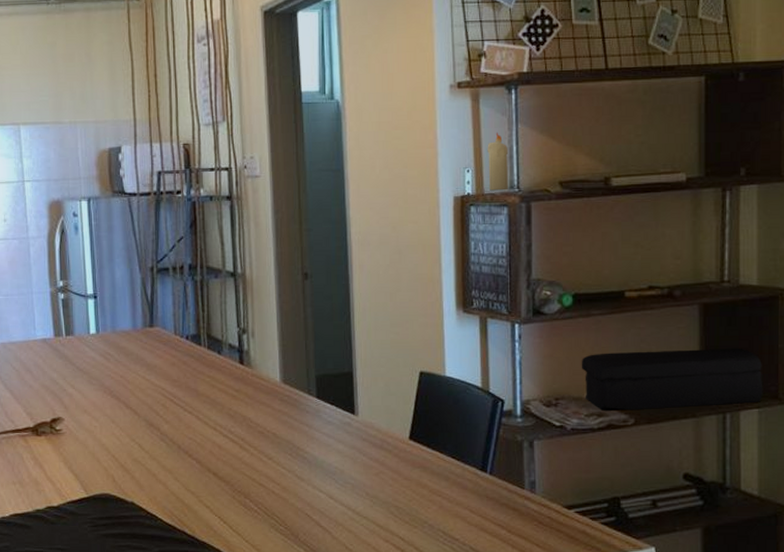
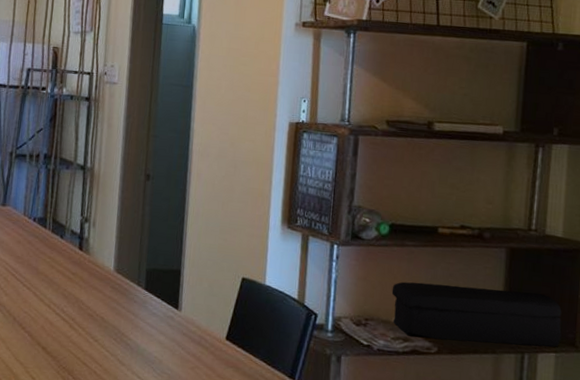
candle: present [487,133,509,191] -> none [322,70,342,123]

